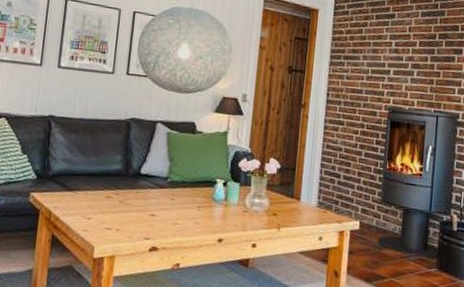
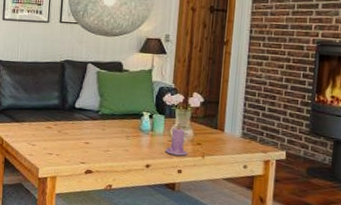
candle: none [239,193,263,228] -> present [165,125,188,156]

